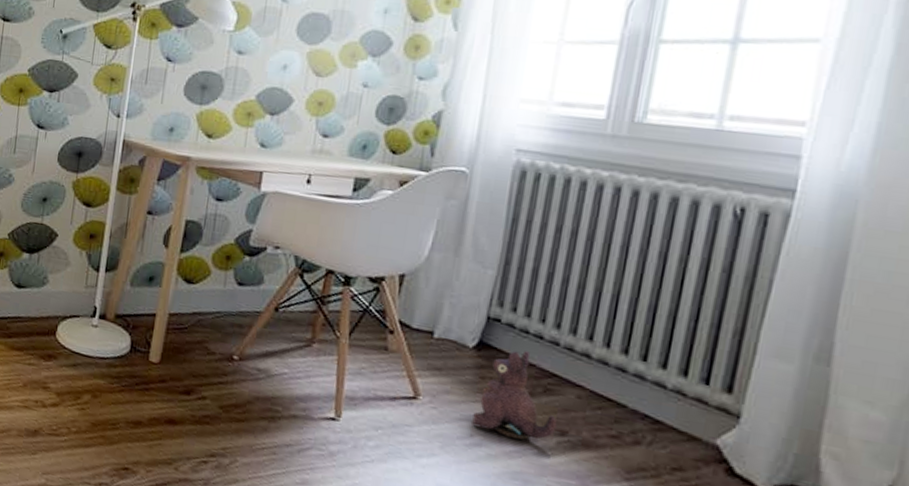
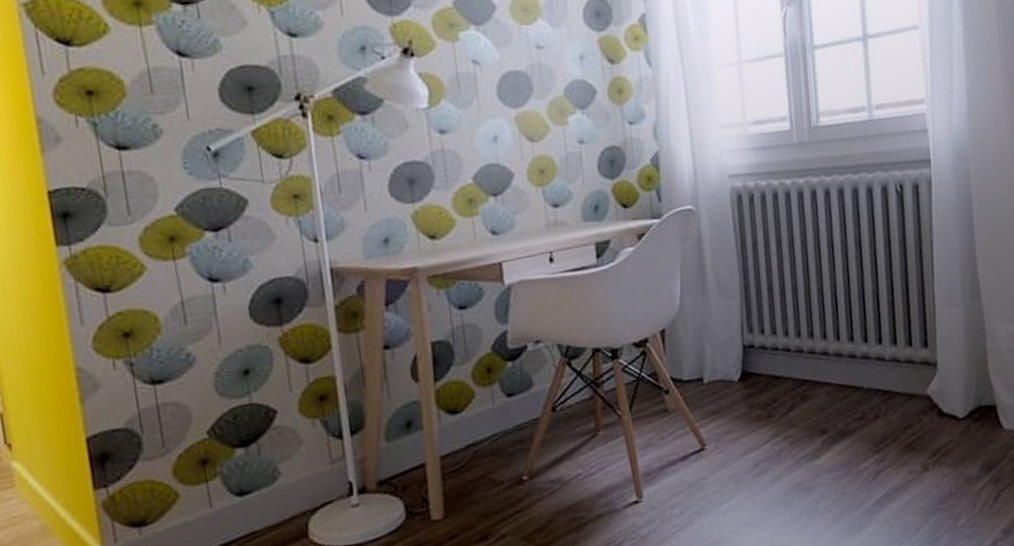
plush toy: present [472,350,558,440] -> none [753,366,819,456]

